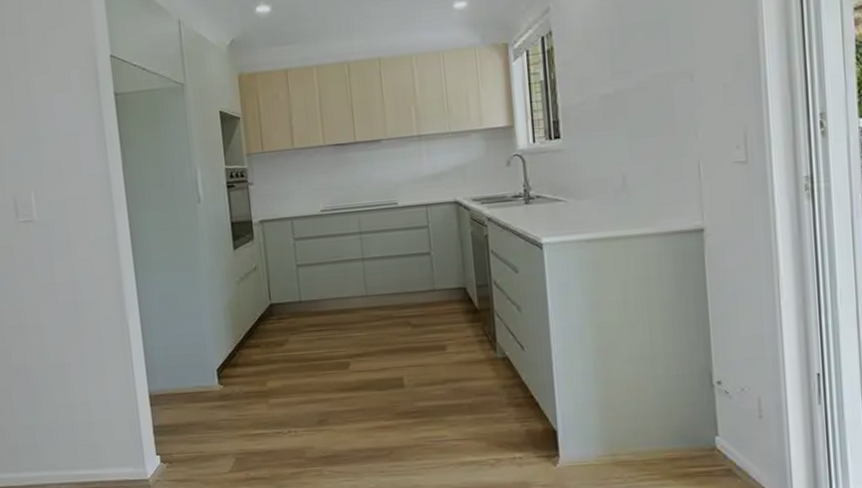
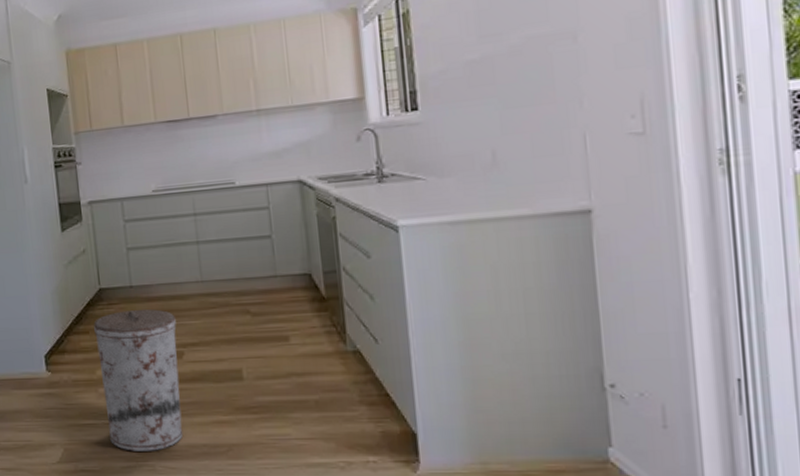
trash can: none [264,323,349,458] -> present [94,309,184,451]

